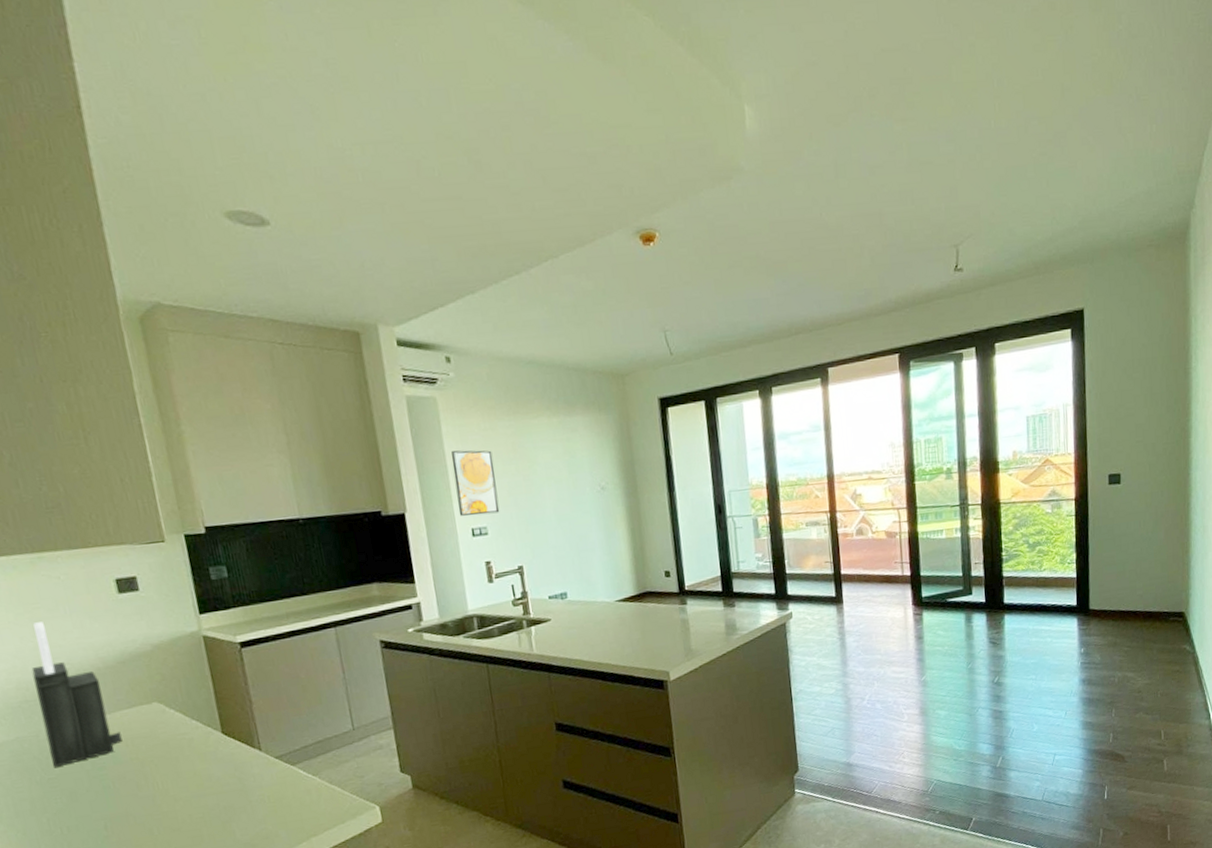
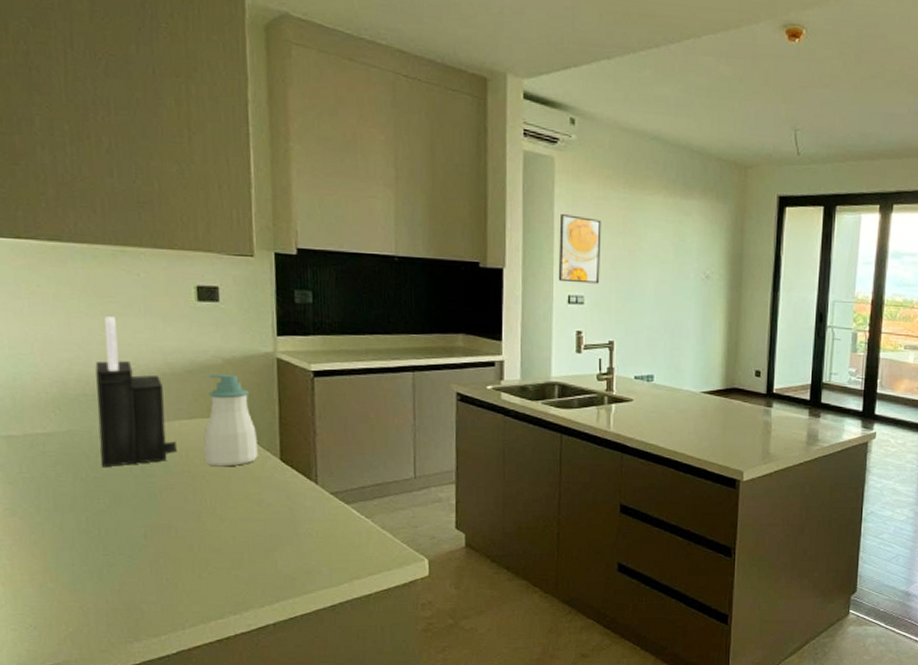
soap bottle: none [140,657,200,750] -> present [204,374,258,467]

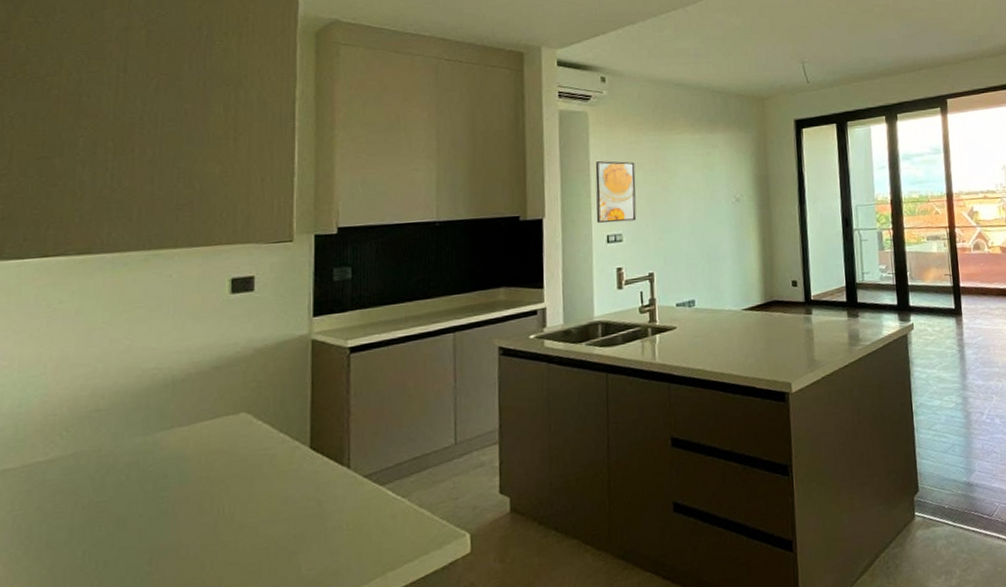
knife block: present [95,316,177,468] -> none [109,322,196,489]
soap bottle: present [204,374,258,467] -> none [226,363,286,468]

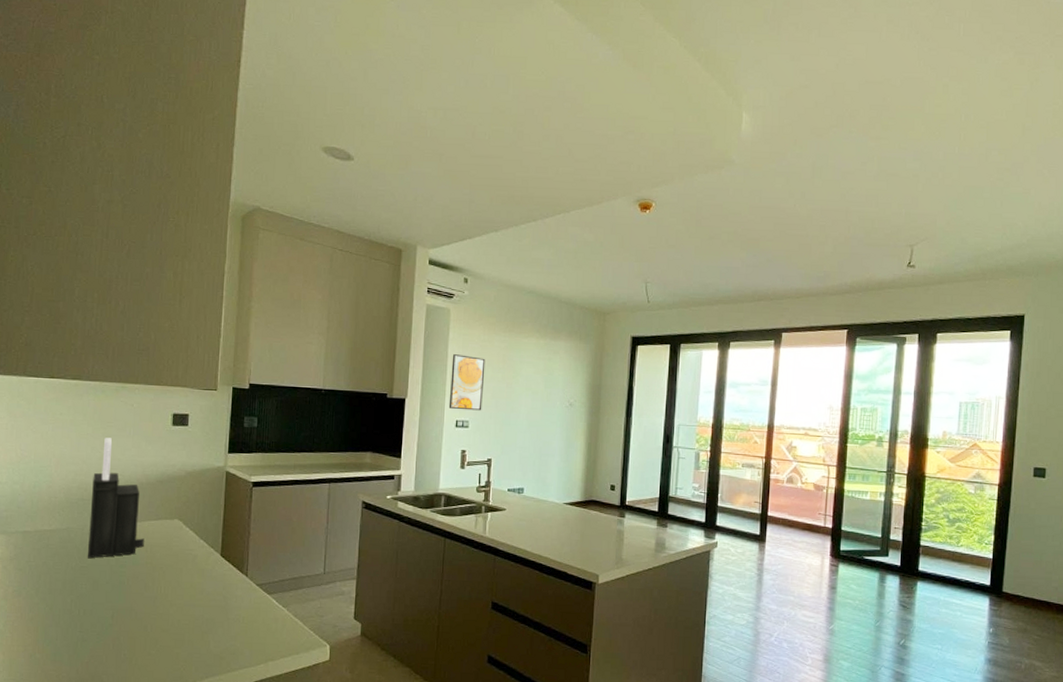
knife block: none [109,322,196,489] -> present [88,438,144,559]

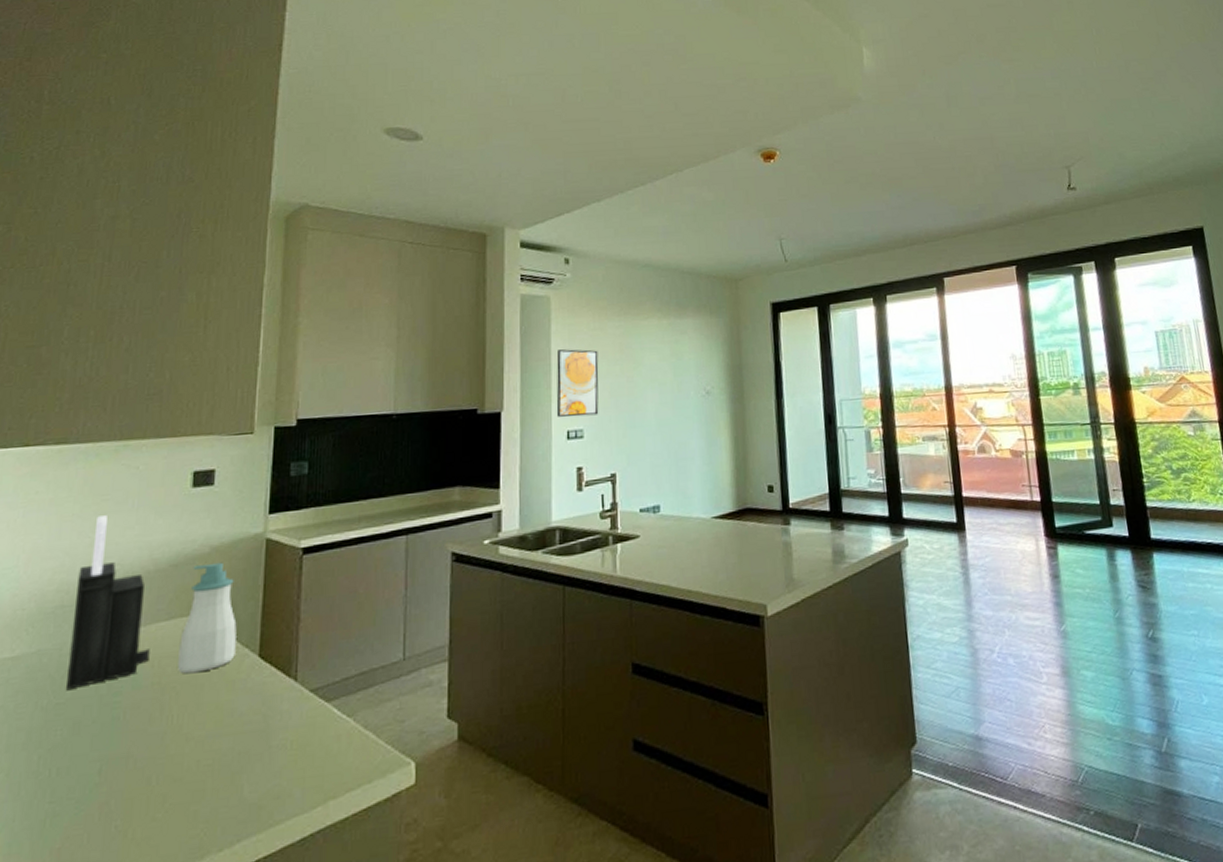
soap bottle: none [164,483,205,560] -> present [178,562,237,674]

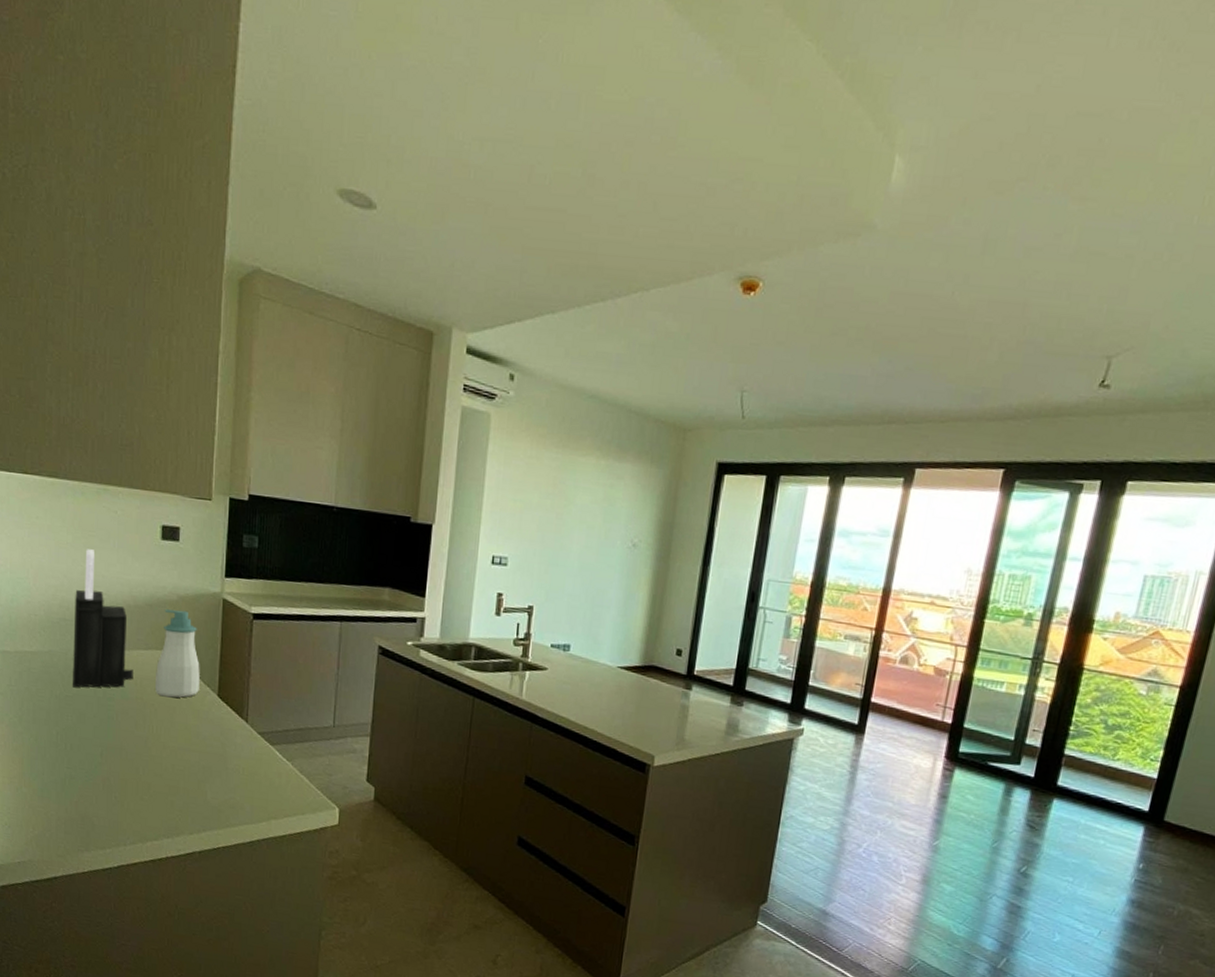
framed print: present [556,349,599,417] -> none [484,472,532,546]

